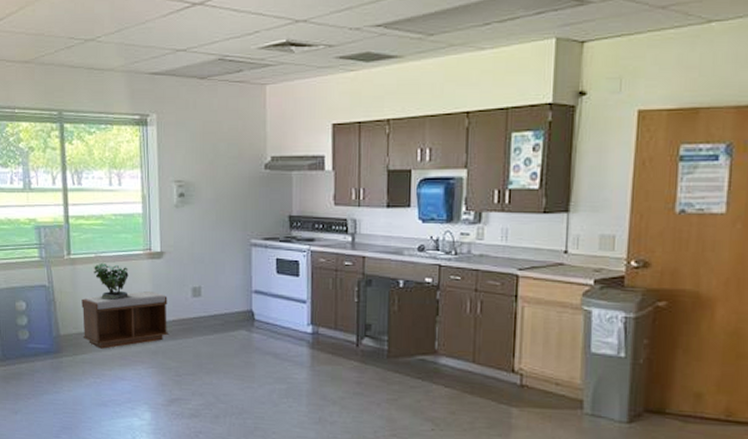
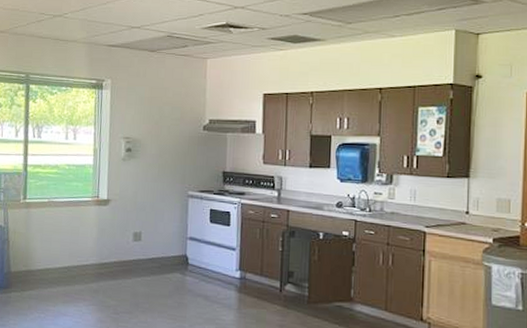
bench: present [81,291,168,349] -> none [31,234,111,286]
potted plant: present [94,260,132,300] -> none [46,205,79,241]

